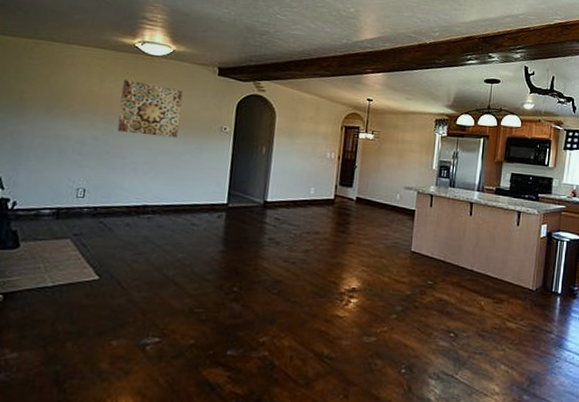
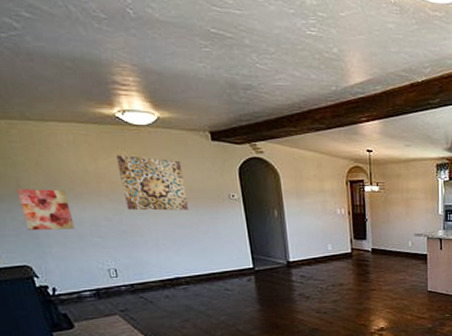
wall art: none [13,101,64,144] -> present [17,189,75,231]

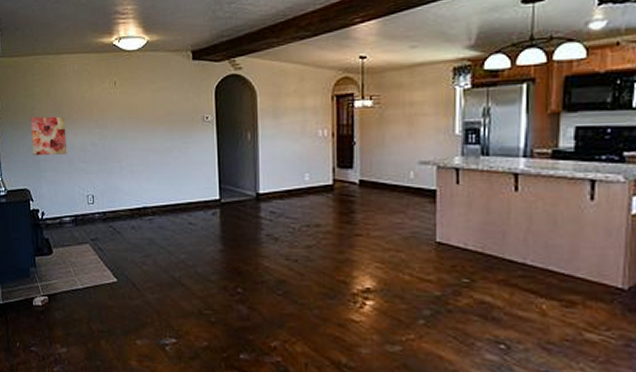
wall art: present [115,155,189,211] -> none [108,81,164,136]

